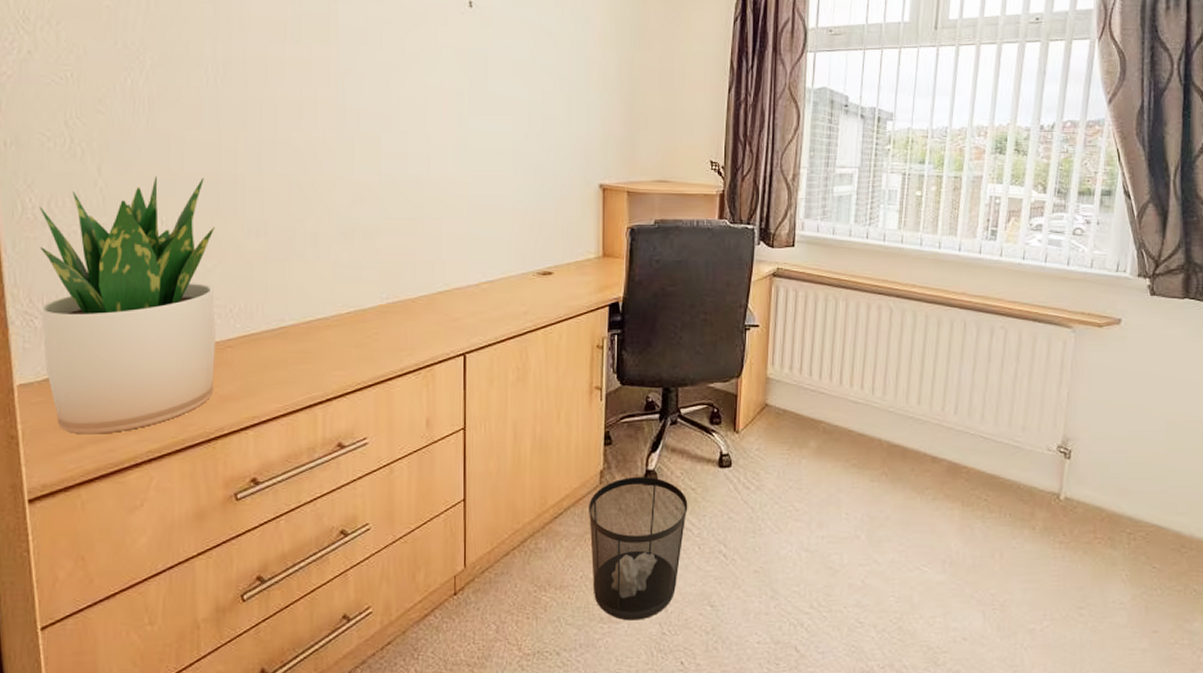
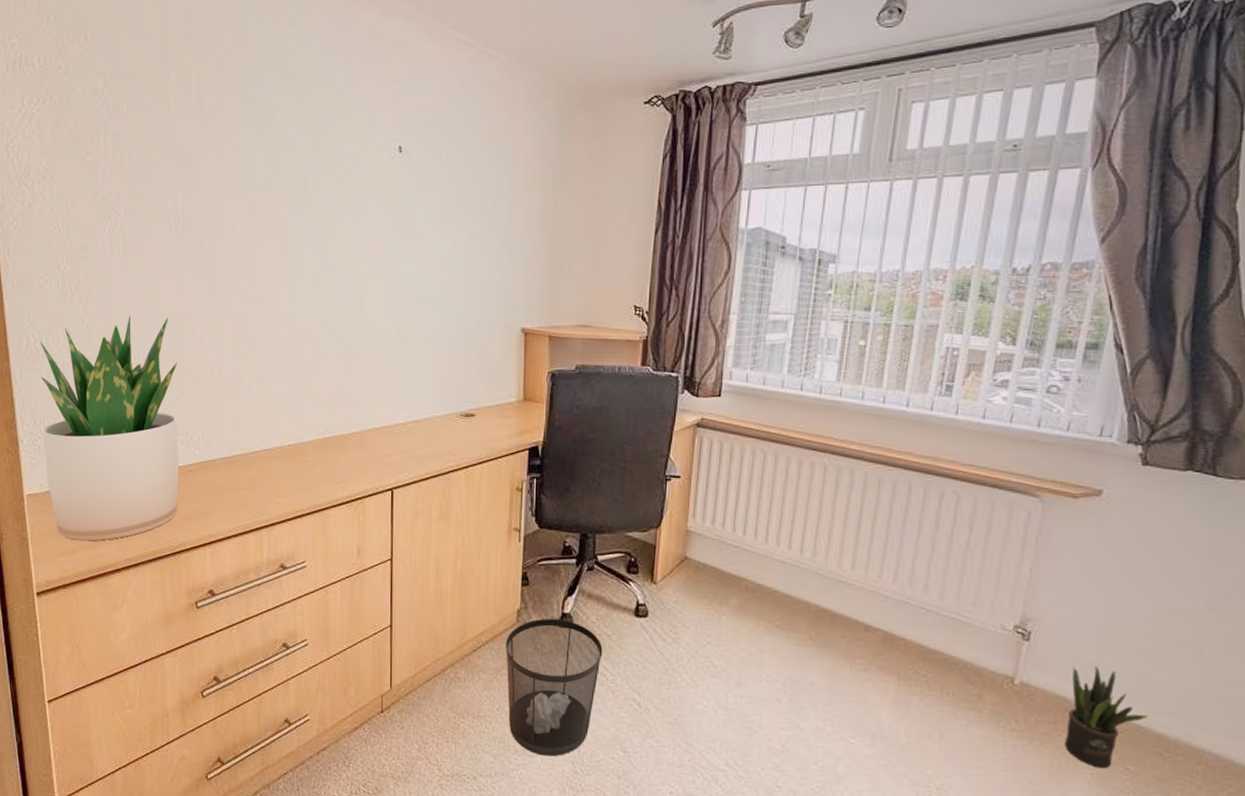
potted plant: none [1104,477,1168,569] -> present [1065,666,1149,769]

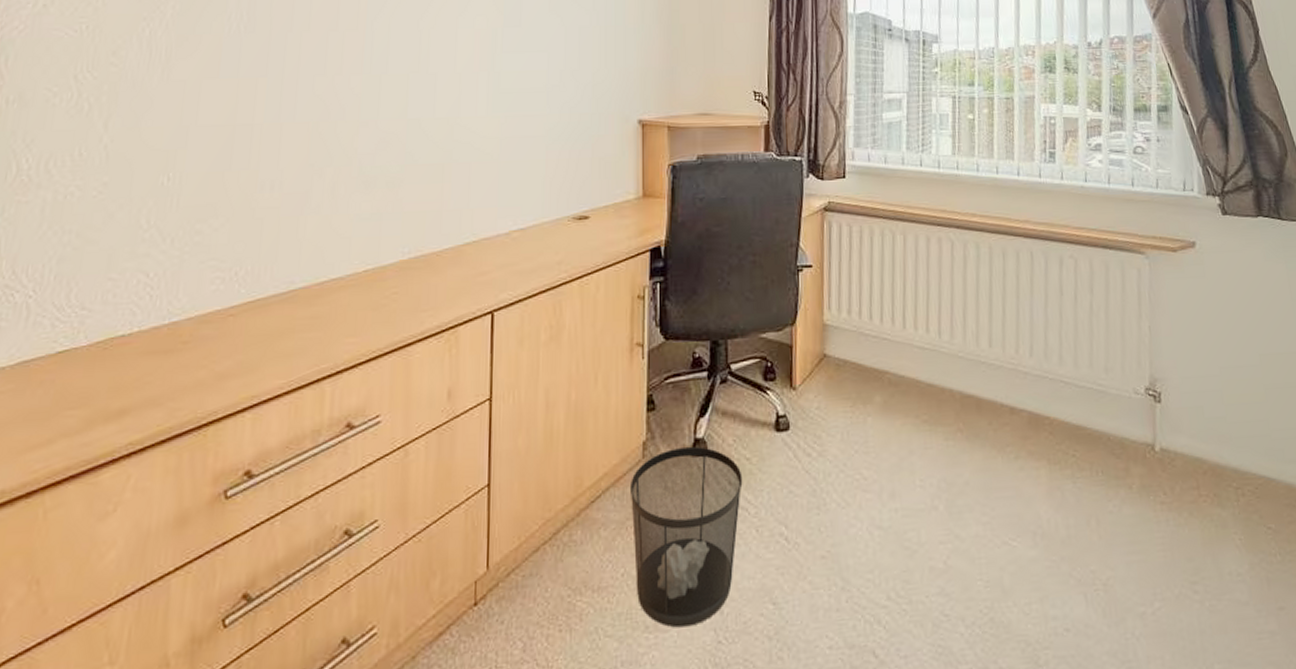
planter: present [40,315,180,542] -> none [21,129,225,427]
potted plant: present [1065,666,1149,769] -> none [1203,421,1276,532]

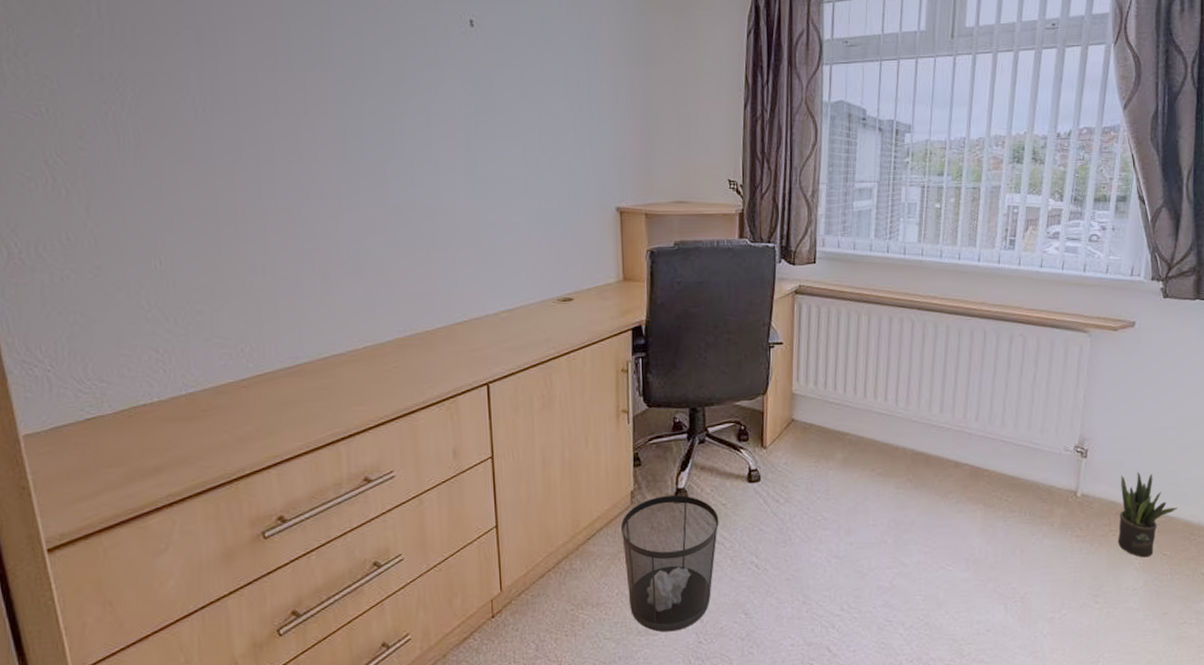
potted plant: none [1203,421,1276,532] -> present [1118,472,1178,558]

